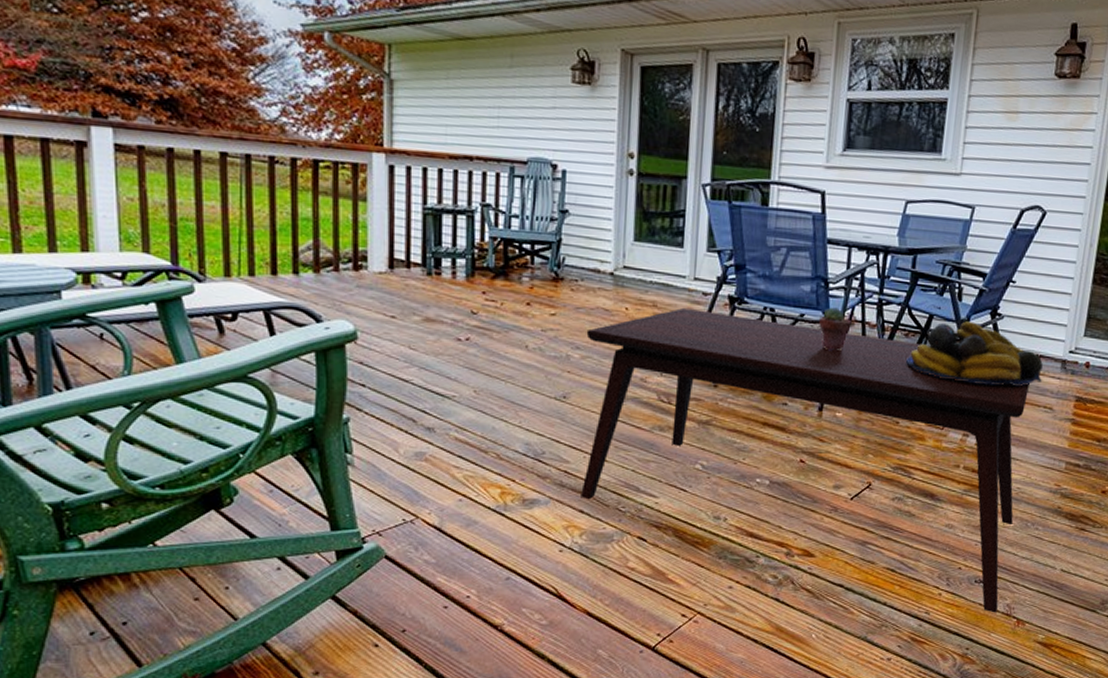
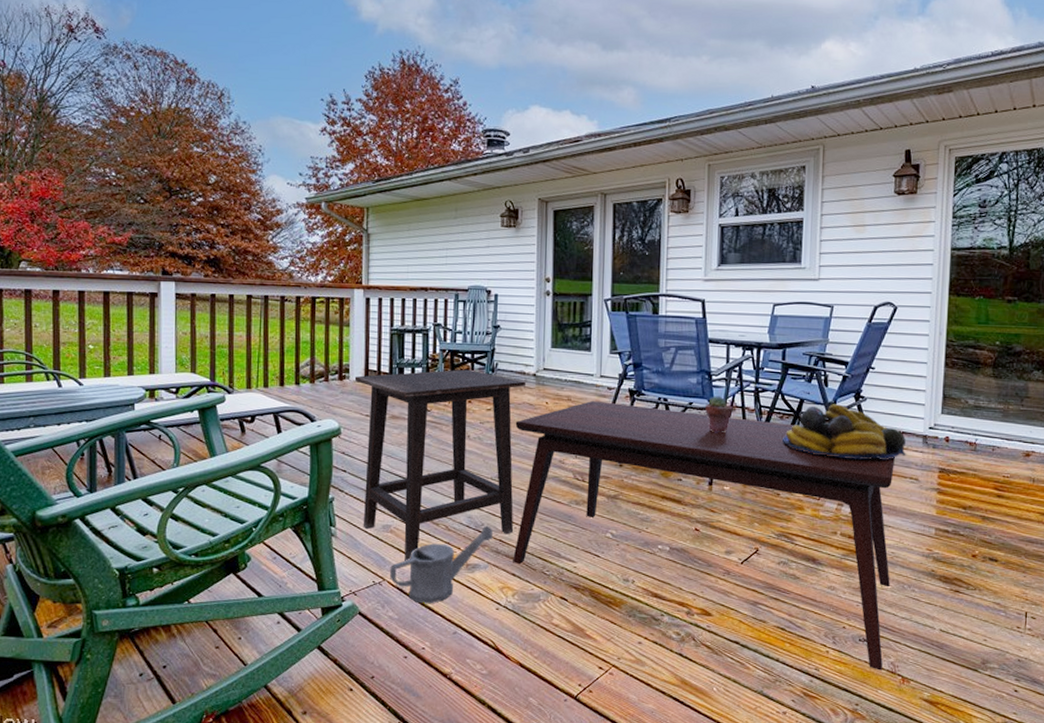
side table: none [374,263,600,495] -> present [354,369,525,561]
watering can: none [425,454,556,546] -> present [390,525,493,604]

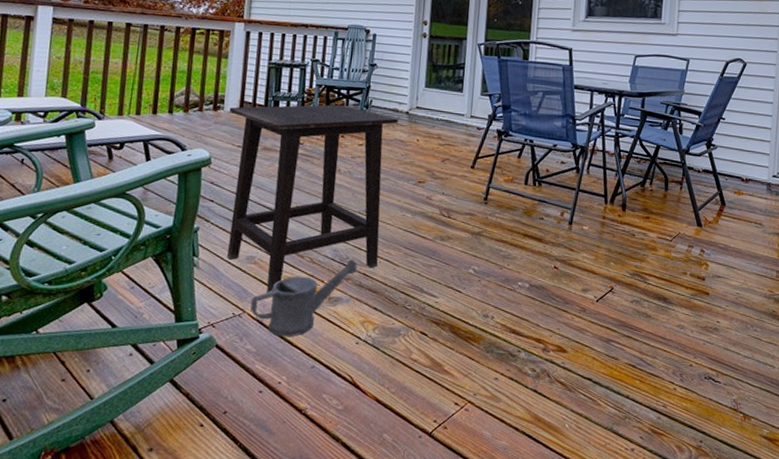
coffee table: present [513,400,895,671] -> none [375,139,741,408]
potted succulent: present [705,396,733,434] -> none [568,139,594,175]
fruit bowl: present [783,404,907,460] -> none [639,151,753,205]

